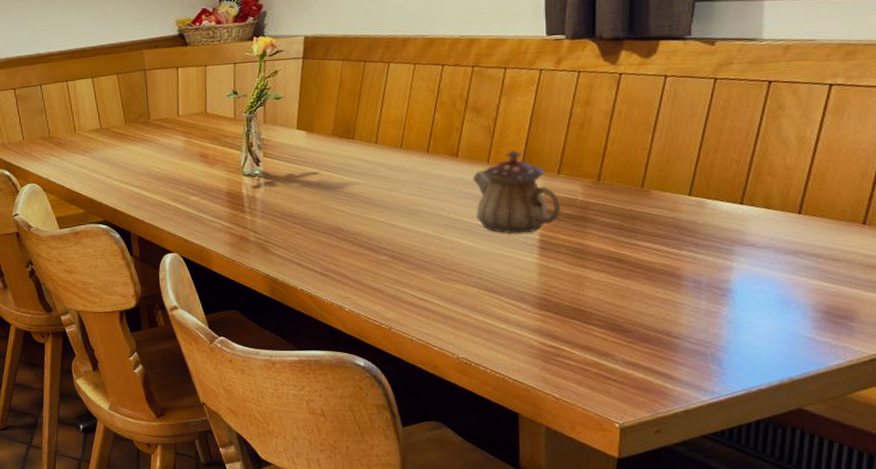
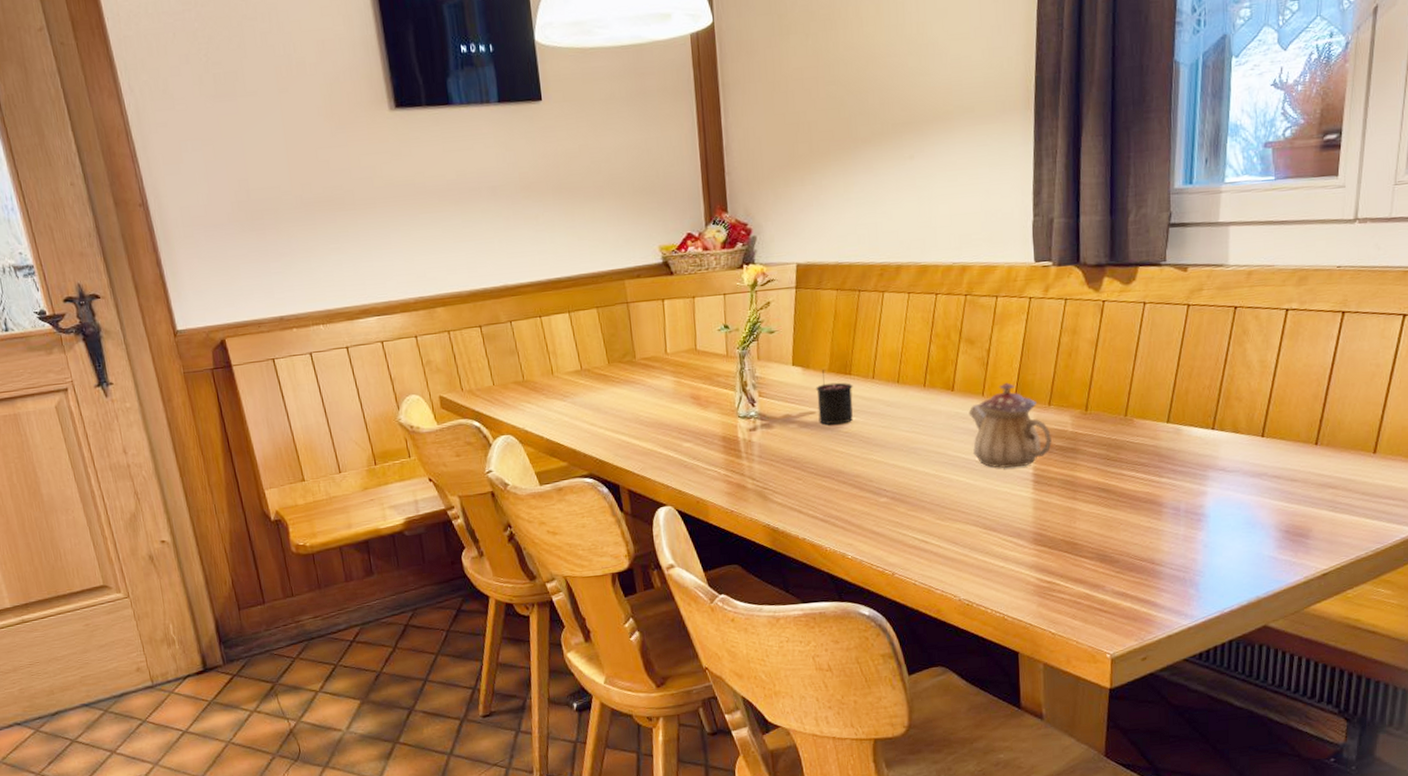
candle: none [318,134,356,185] -> present [815,369,853,425]

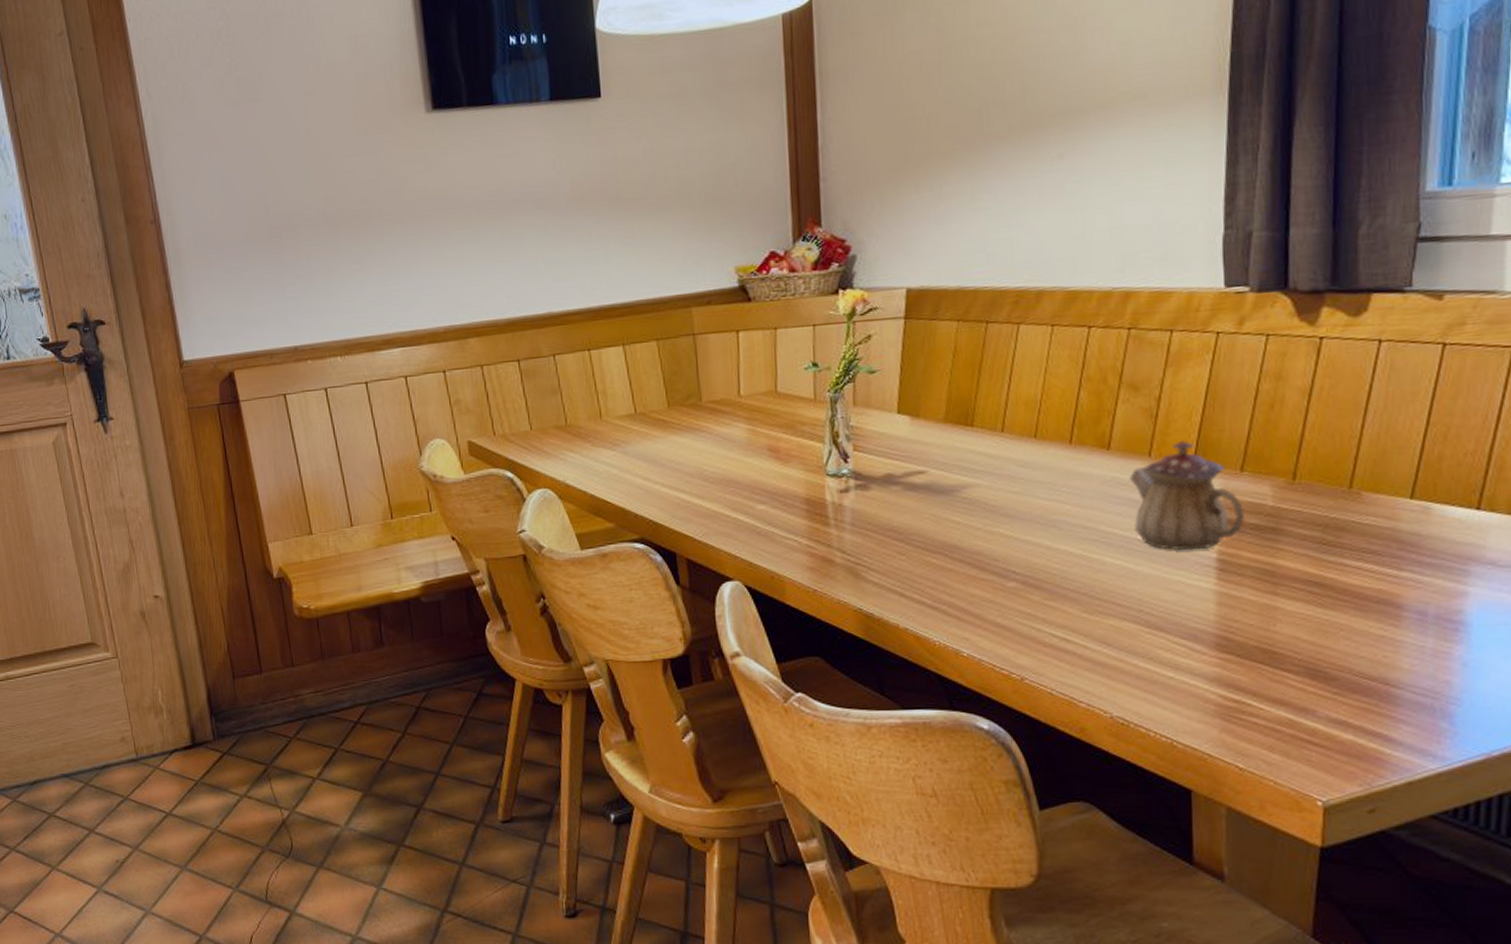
candle: present [815,369,853,425] -> none [926,419,976,488]

